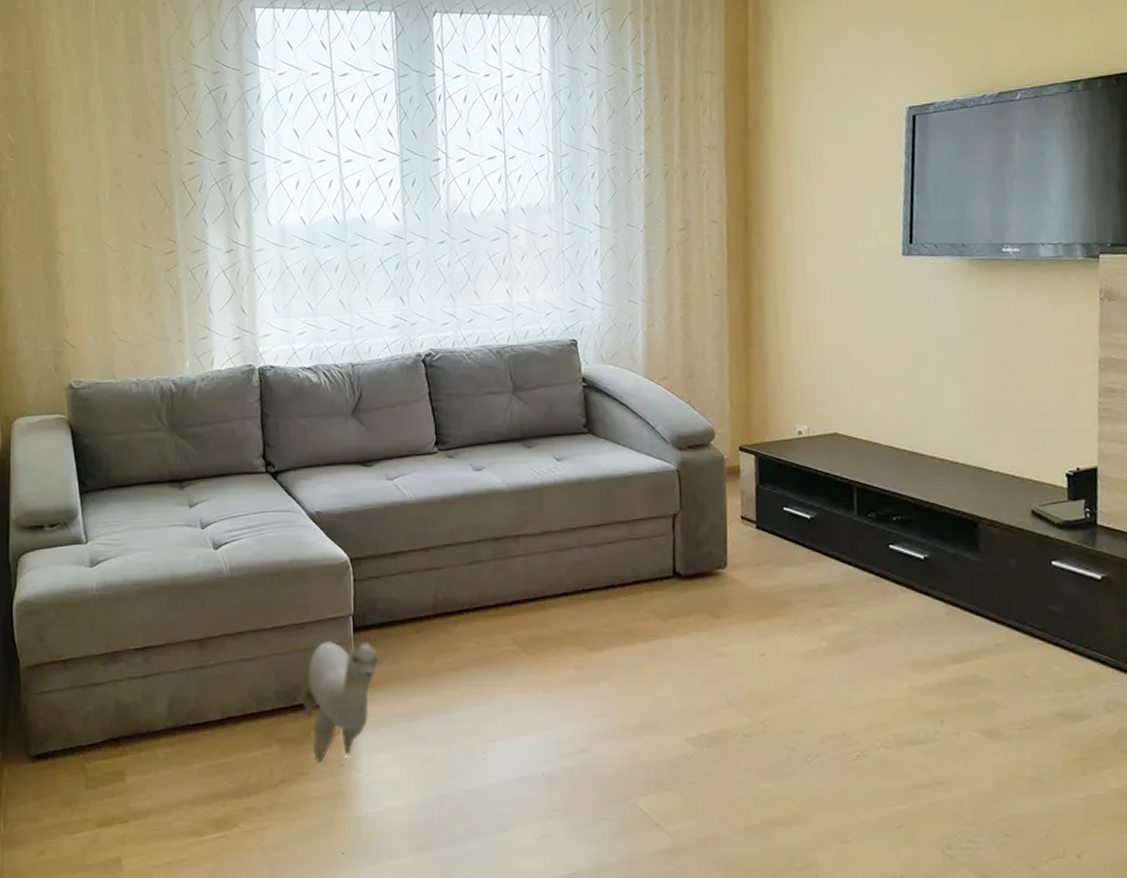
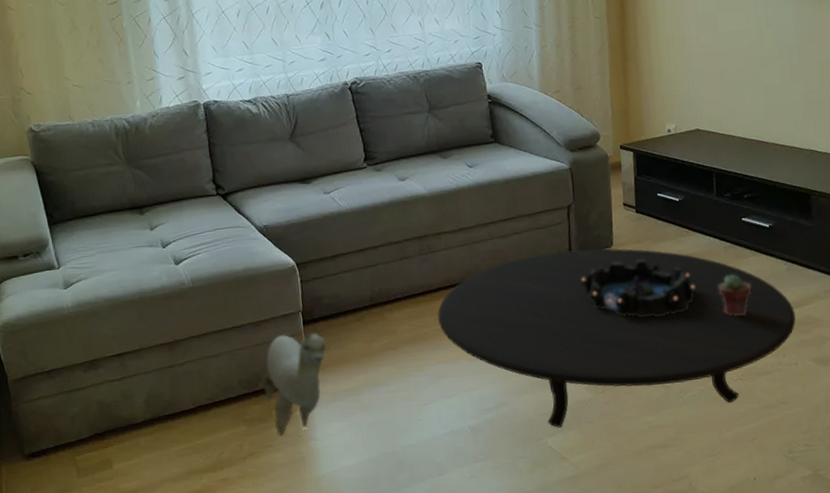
table: none [511,568,958,786] -> present [438,248,796,428]
decorative bowl: none [687,586,830,660] -> present [581,259,696,318]
potted succulent: none [857,614,901,668] -> present [718,274,752,317]

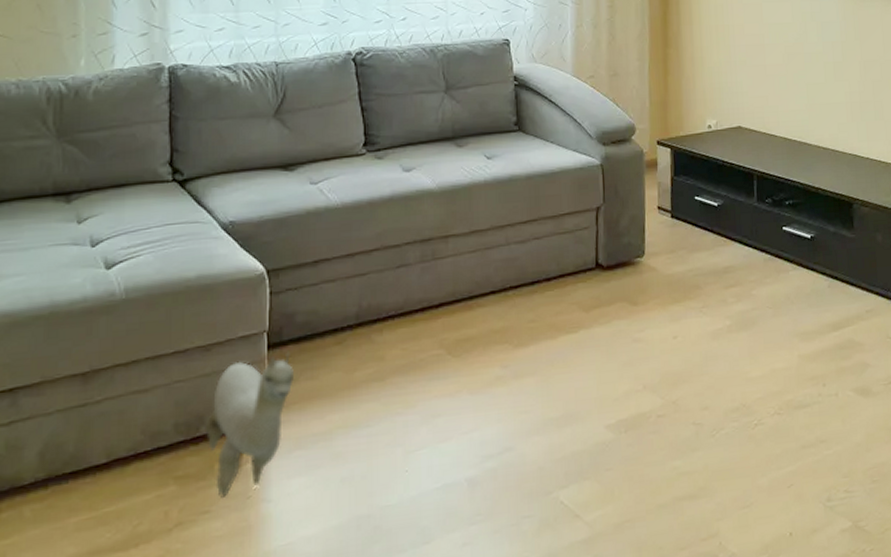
table: present [438,248,796,428] -> none [438,258,837,478]
decorative bowl: present [581,259,696,318] -> none [608,271,733,341]
potted succulent: present [718,274,752,317] -> none [756,291,792,340]

